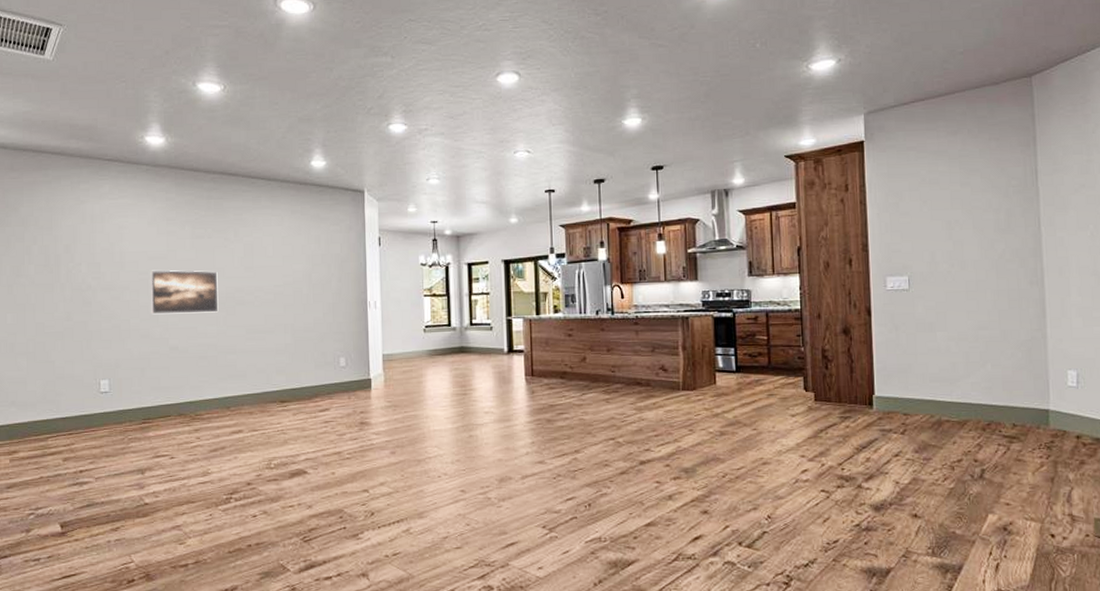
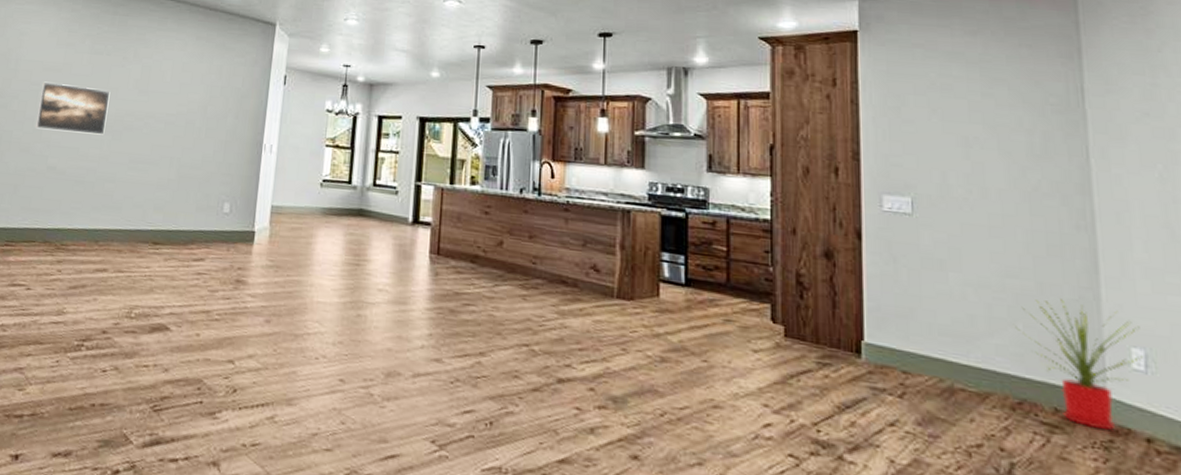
house plant: none [985,341,1075,434] -> present [1015,299,1143,430]

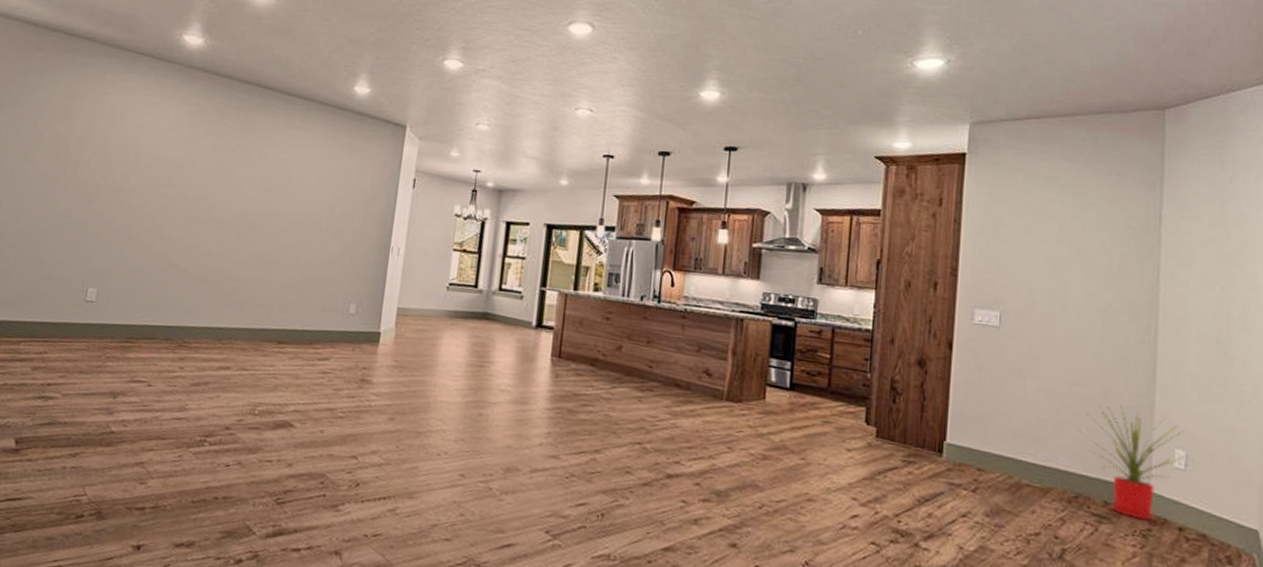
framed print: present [36,81,111,135] -> none [156,177,235,234]

